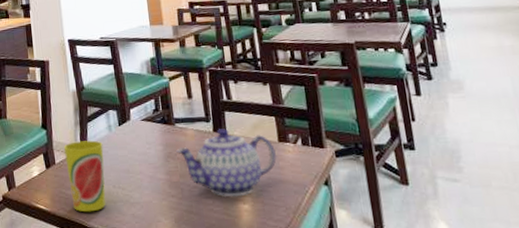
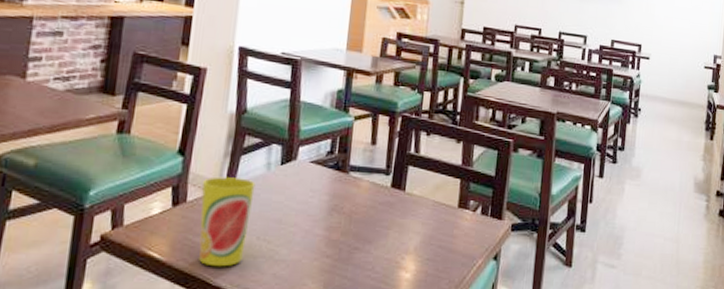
teapot: present [176,128,277,198] -> none [344,185,453,264]

